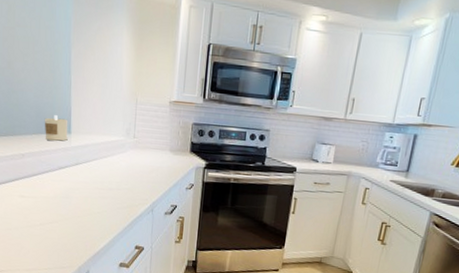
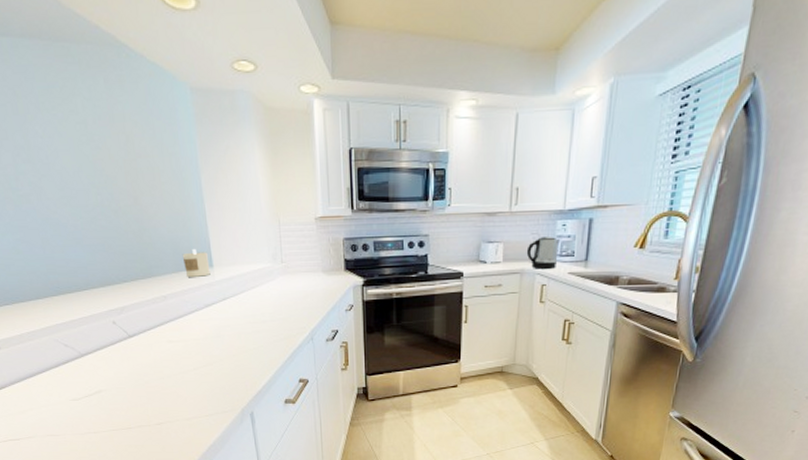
kettle: none [355,145,386,175] -> present [526,237,559,269]

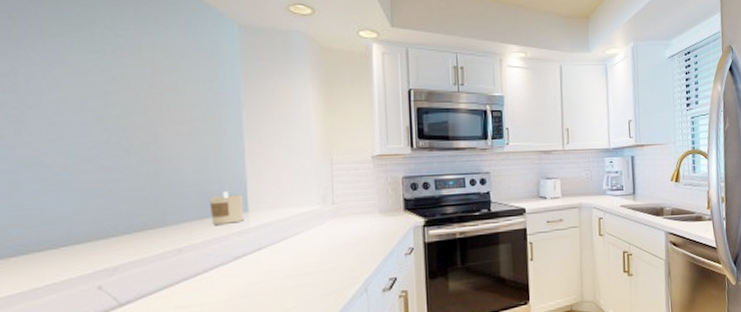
kettle: present [526,237,559,269] -> none [581,173,610,203]

